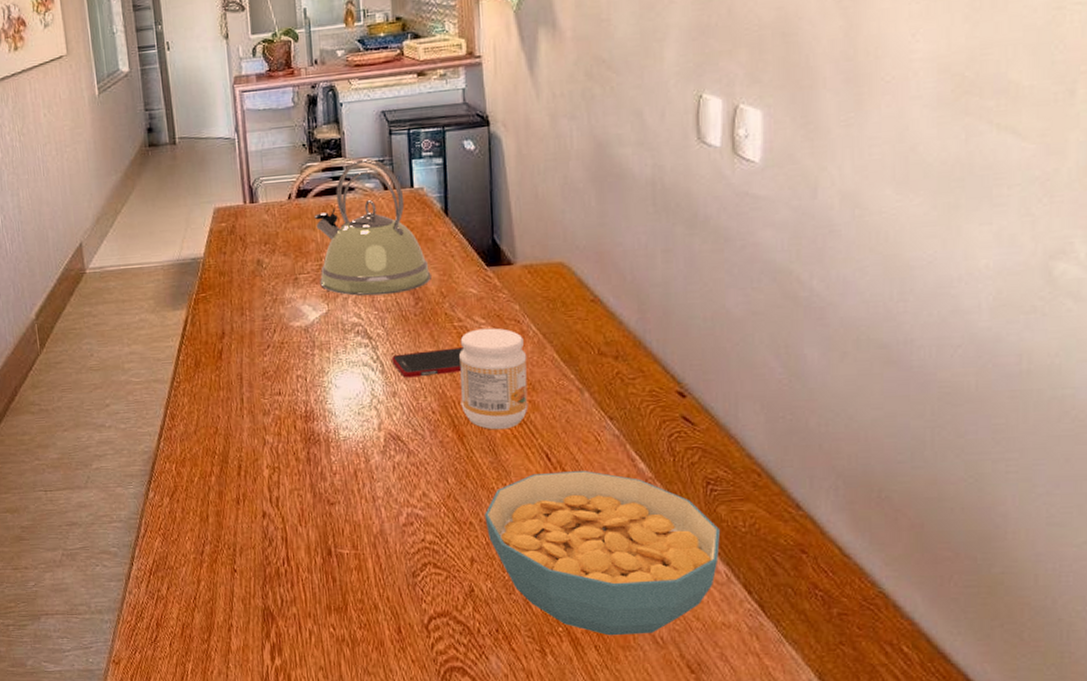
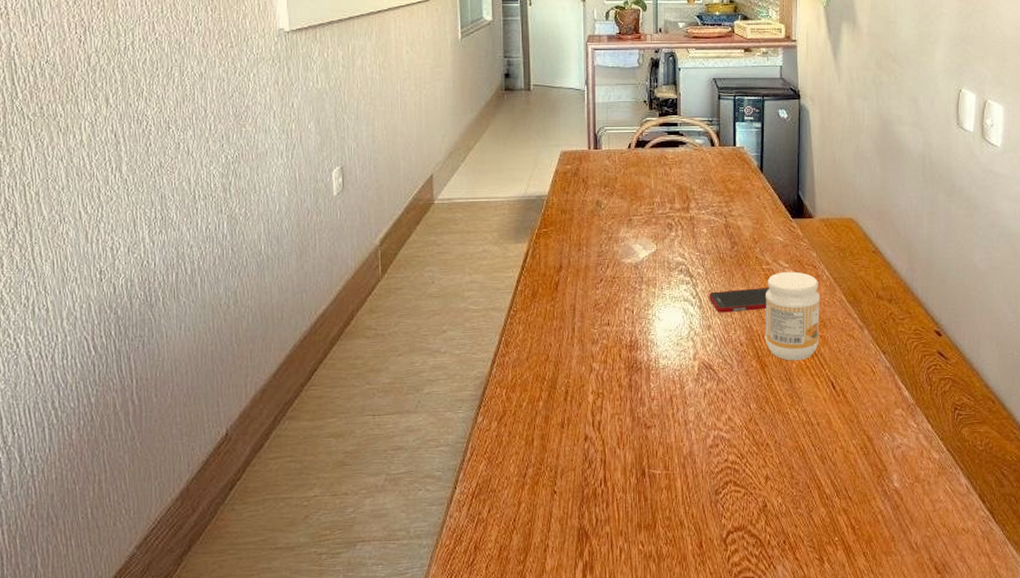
kettle: present [314,158,431,296] -> none [649,118,746,239]
cereal bowl: present [485,471,720,636] -> none [779,398,963,543]

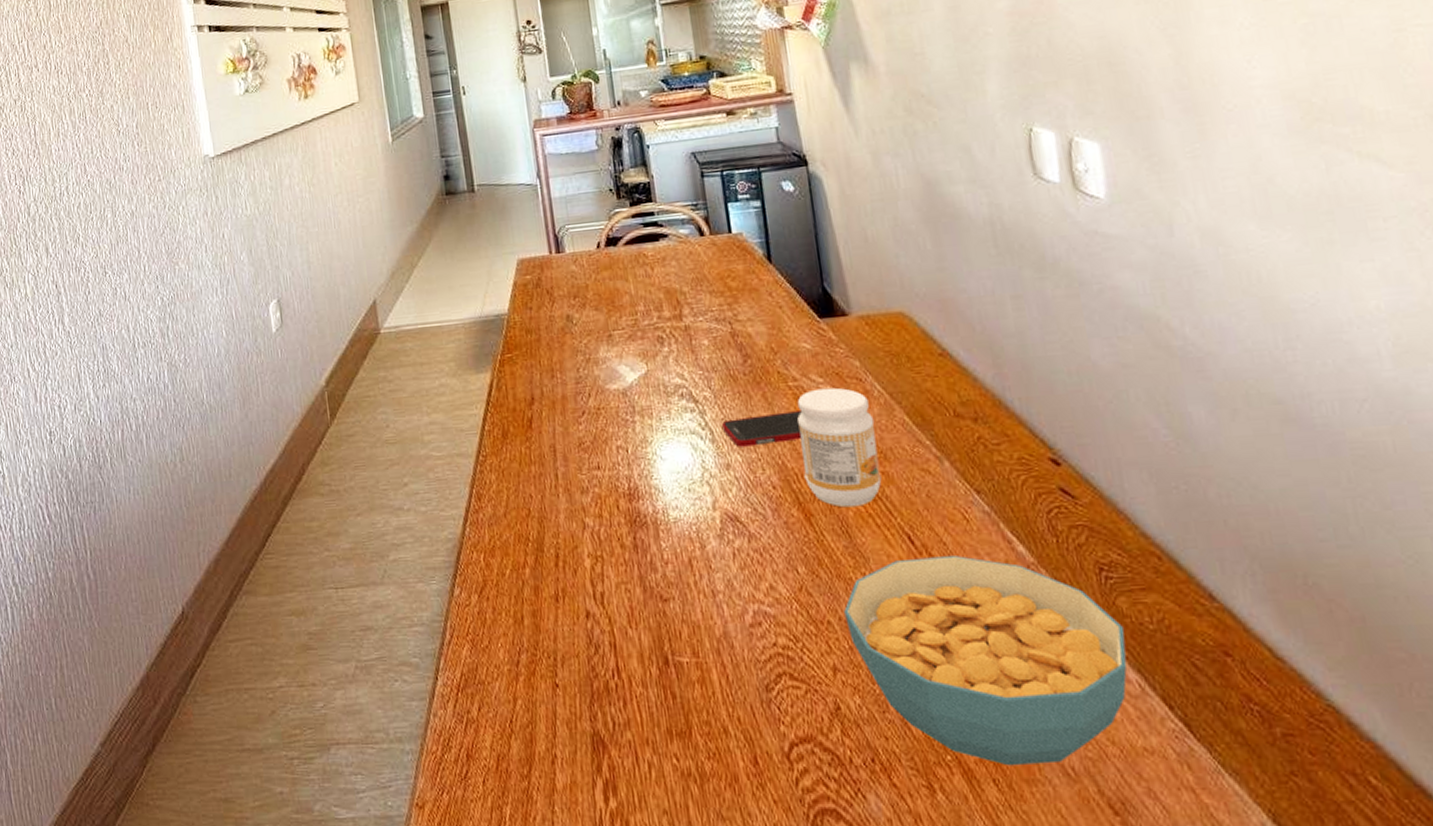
cereal bowl: none [779,398,963,543] -> present [844,556,1127,766]

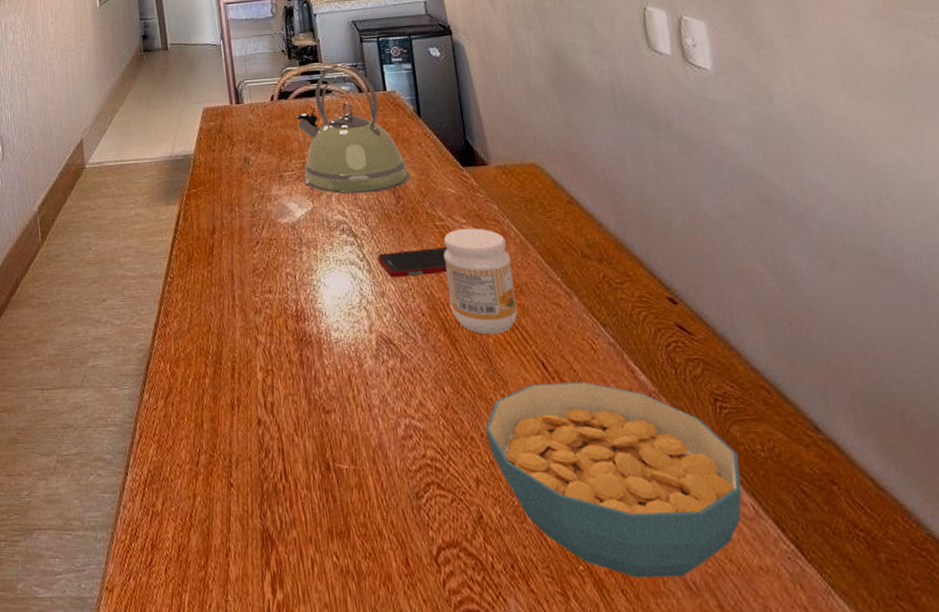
kettle: none [625,203,759,354] -> present [295,63,410,194]

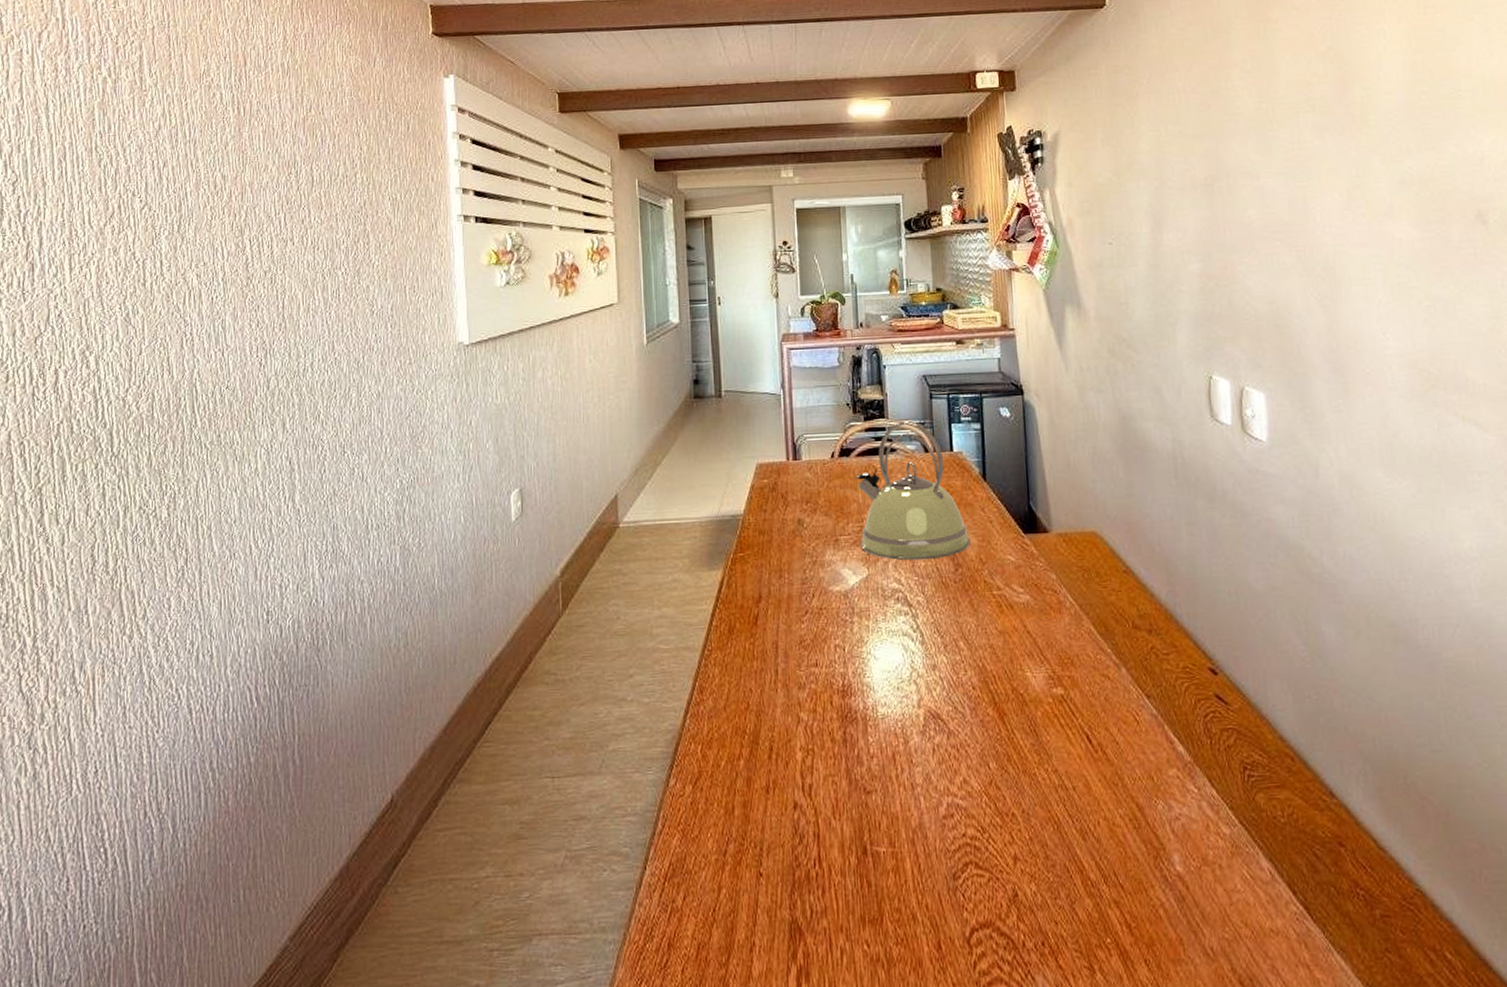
cell phone: present [378,247,448,278] -> none [932,618,1003,649]
jam: present [443,228,518,335] -> none [998,597,1068,708]
cereal bowl: present [485,382,742,578] -> none [1027,754,1261,948]

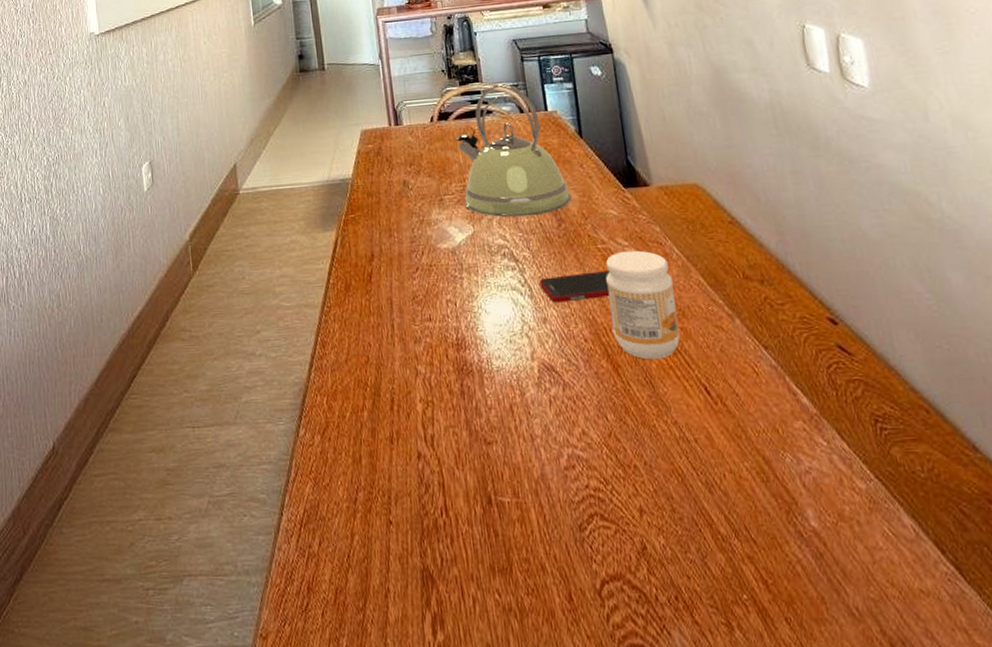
cell phone: none [932,618,1003,649] -> present [539,271,610,303]
jam: none [998,597,1068,708] -> present [605,250,681,360]

